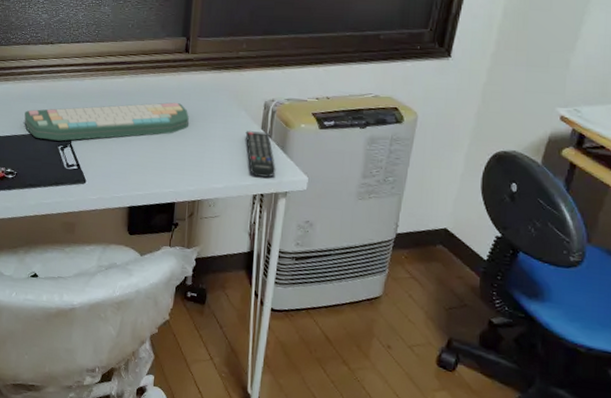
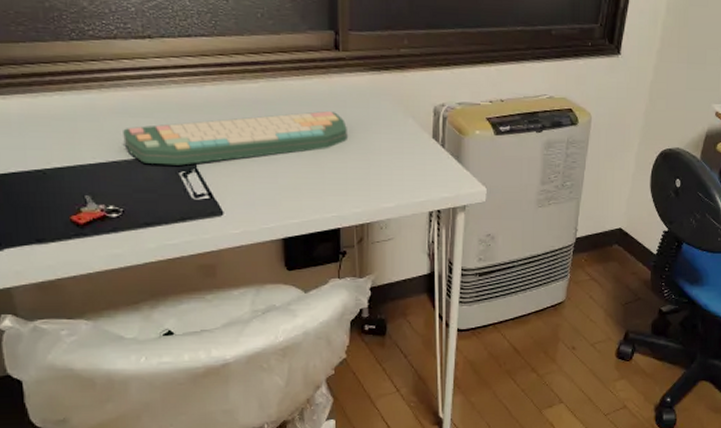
remote control: present [245,131,276,178] -> none [415,141,452,193]

